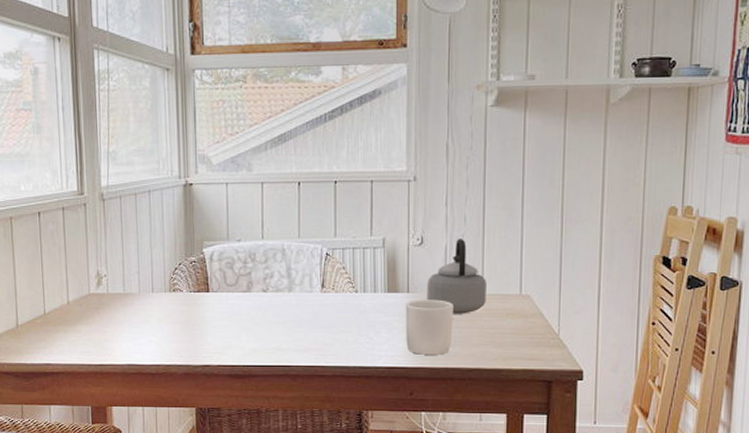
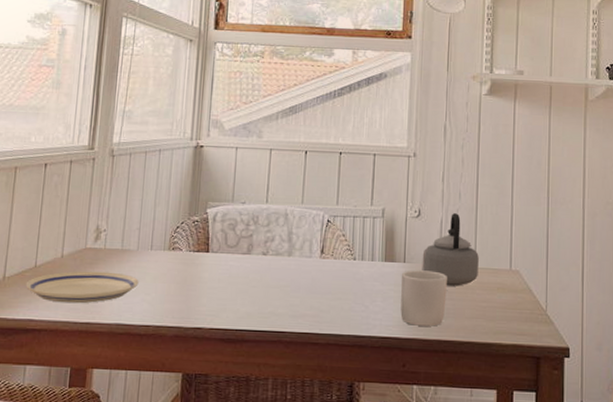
plate: none [38,316,145,347] -> present [25,271,139,304]

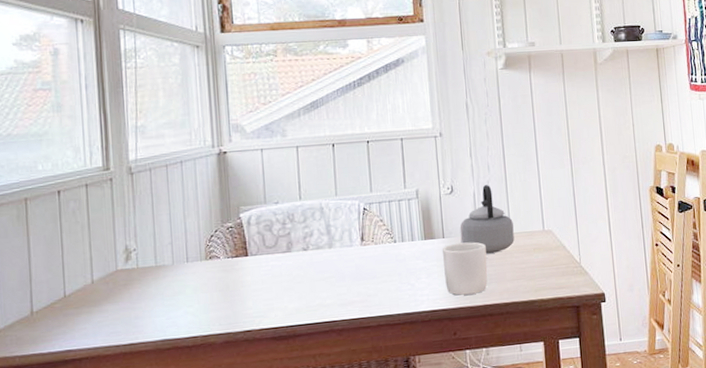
plate: present [25,271,139,304] -> none [57,290,179,329]

